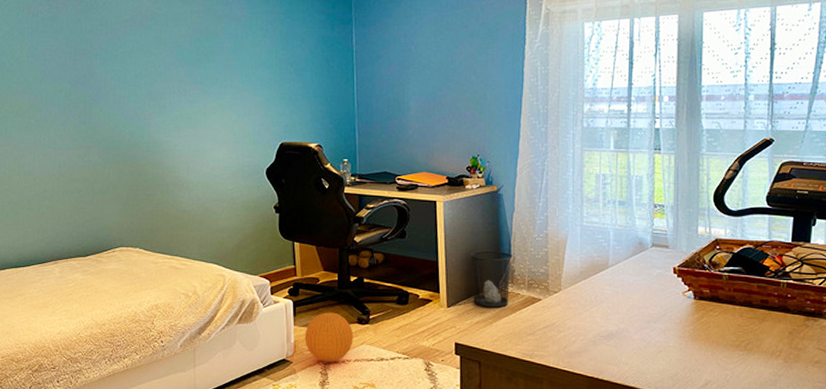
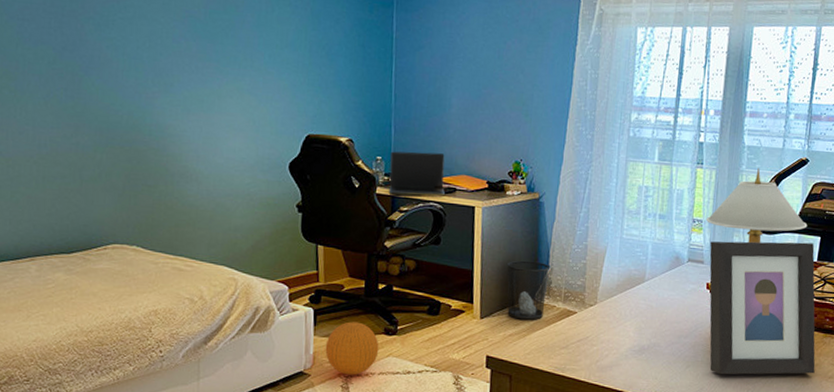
laptop computer: none [355,153,407,194] -> present [388,151,445,197]
table lamp: none [667,150,778,226] -> present [705,167,808,243]
picture frame: none [673,223,799,360] -> present [709,241,816,375]

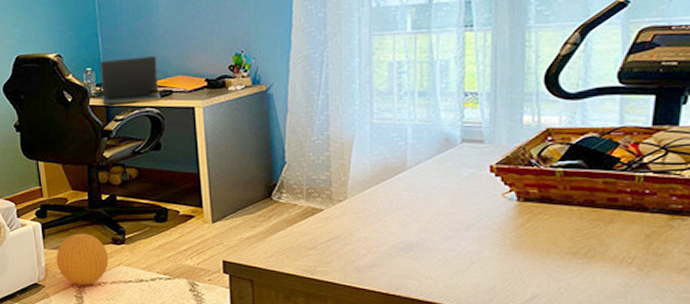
waste bin: present [506,260,550,320] -> none [237,158,286,221]
table lamp: present [705,167,808,243] -> none [482,20,634,112]
picture frame: present [709,241,816,375] -> none [490,104,659,271]

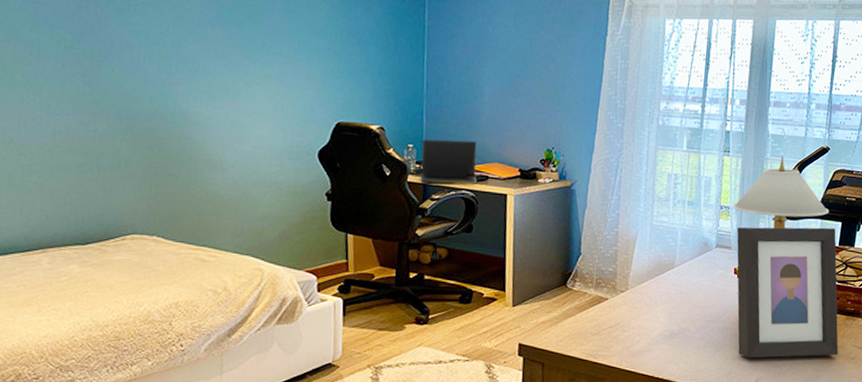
basketball: present [56,233,109,285] -> none [354,311,410,366]
table lamp: none [482,20,634,112] -> present [732,155,829,229]
picture frame: none [490,104,659,271] -> present [736,227,839,358]

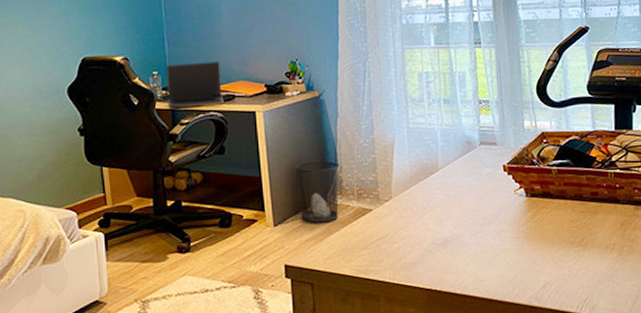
waste bin: none [539,247,581,307] -> present [295,161,339,223]
table lamp: present [732,155,829,229] -> none [492,41,599,118]
picture frame: present [736,227,839,358] -> none [499,112,632,261]

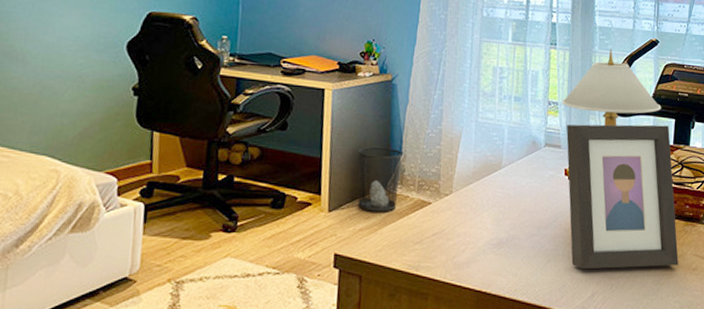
laptop computer: present [167,62,224,109] -> none [233,30,294,79]
table lamp: none [492,41,599,118] -> present [561,48,662,126]
picture frame: none [499,112,632,261] -> present [566,124,679,270]

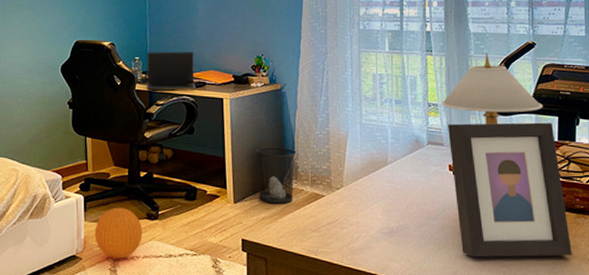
basketball: none [154,218,216,280] -> present [94,207,143,259]
laptop computer: none [233,30,294,79] -> present [146,51,196,91]

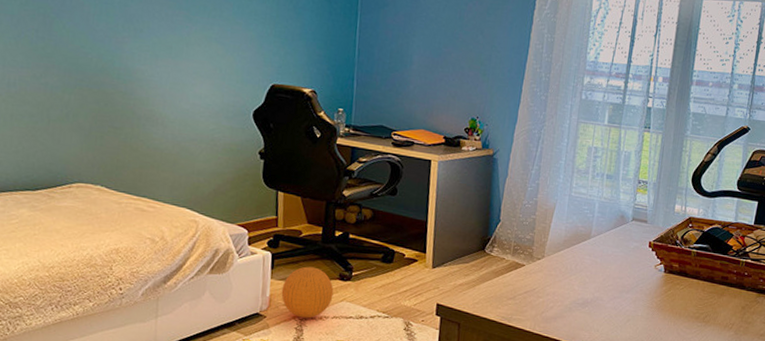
laptop computer: present [146,51,196,91] -> none [348,104,404,150]
waste bin: present [256,147,295,204] -> none [458,213,501,271]
table lamp: present [440,52,543,125] -> none [650,134,747,206]
picture frame: present [447,122,572,258] -> none [649,202,752,331]

